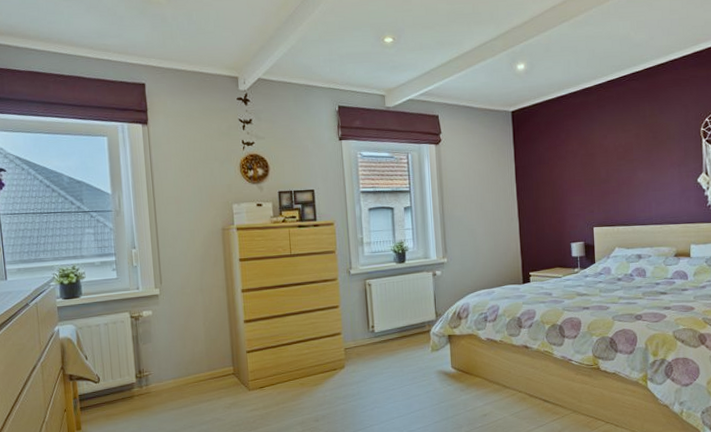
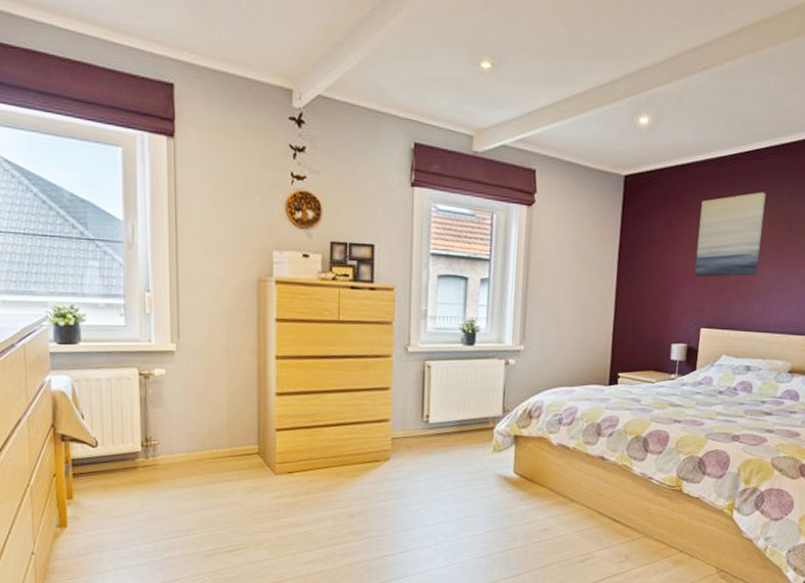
wall art: none [578,111,633,186] -> present [694,192,766,277]

